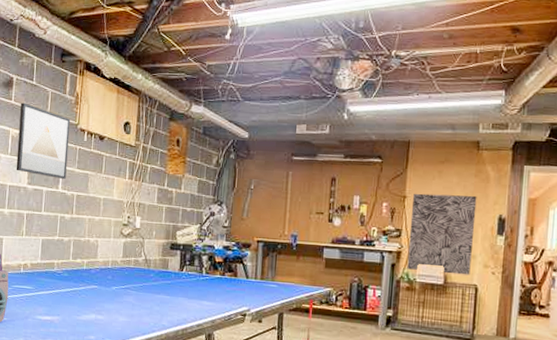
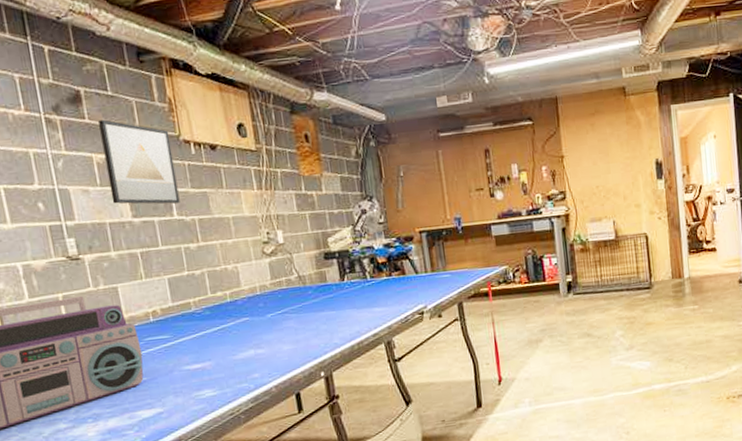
wall art: present [407,193,477,275] -> none [571,143,639,231]

